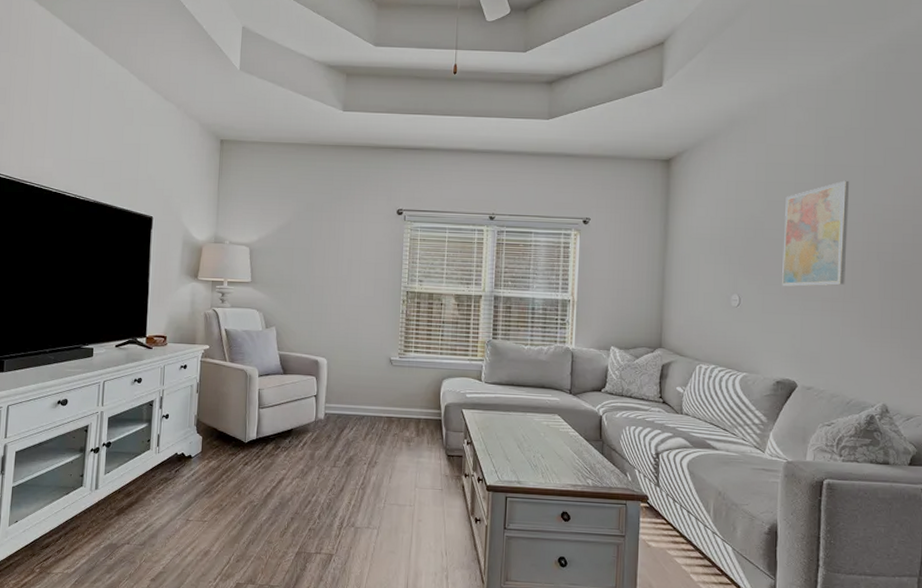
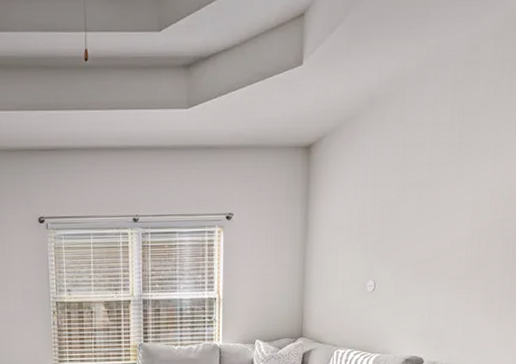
wall art: present [782,180,850,287] -> none [414,157,481,269]

